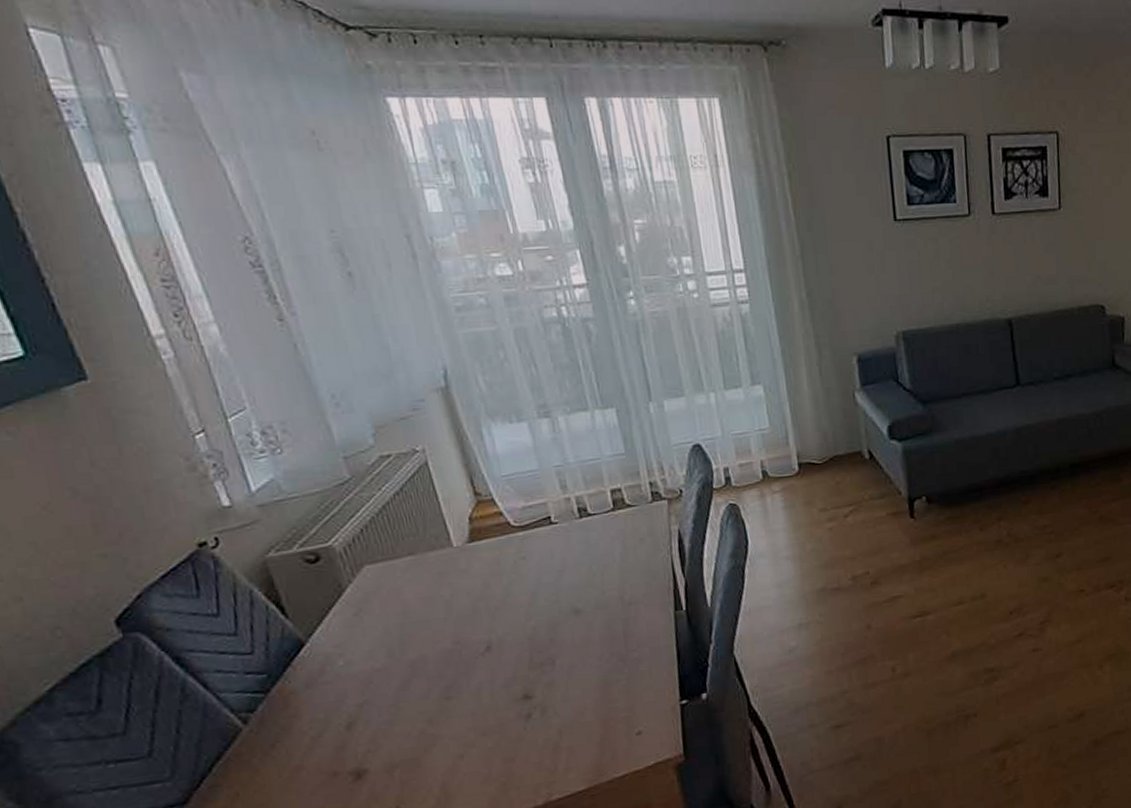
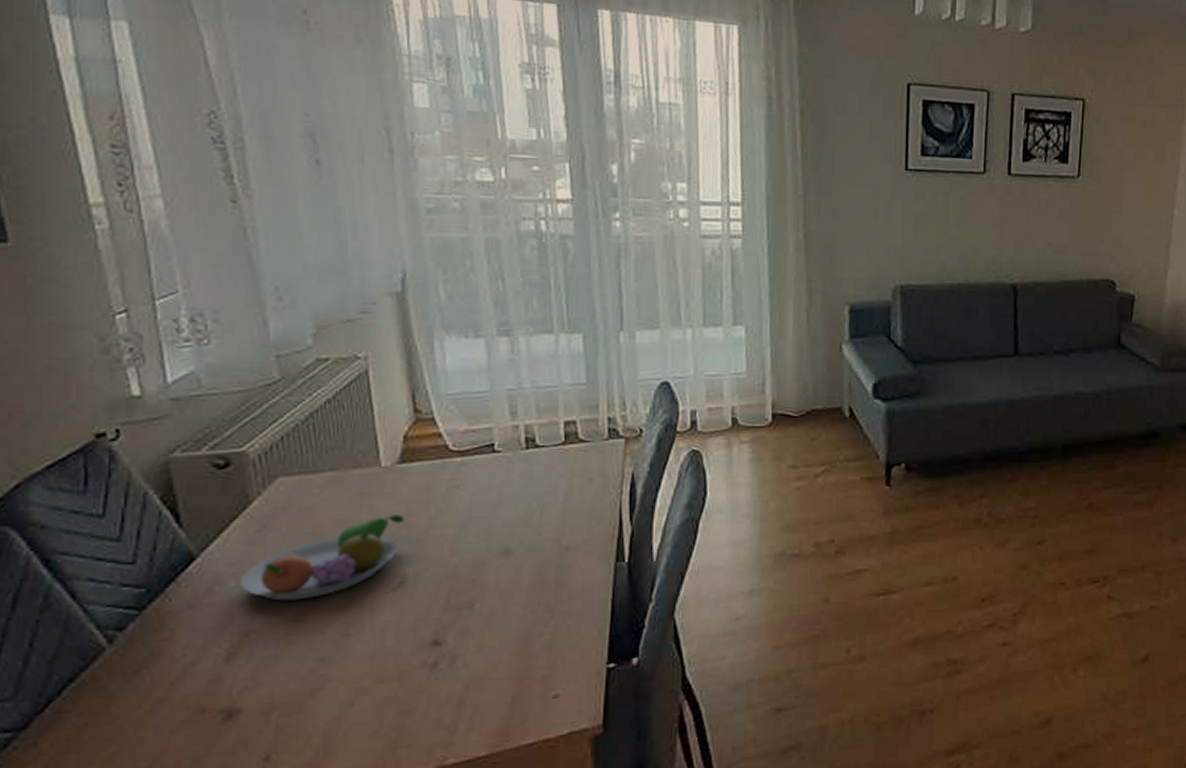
fruit bowl: none [346,588,482,674] -> present [239,514,405,601]

